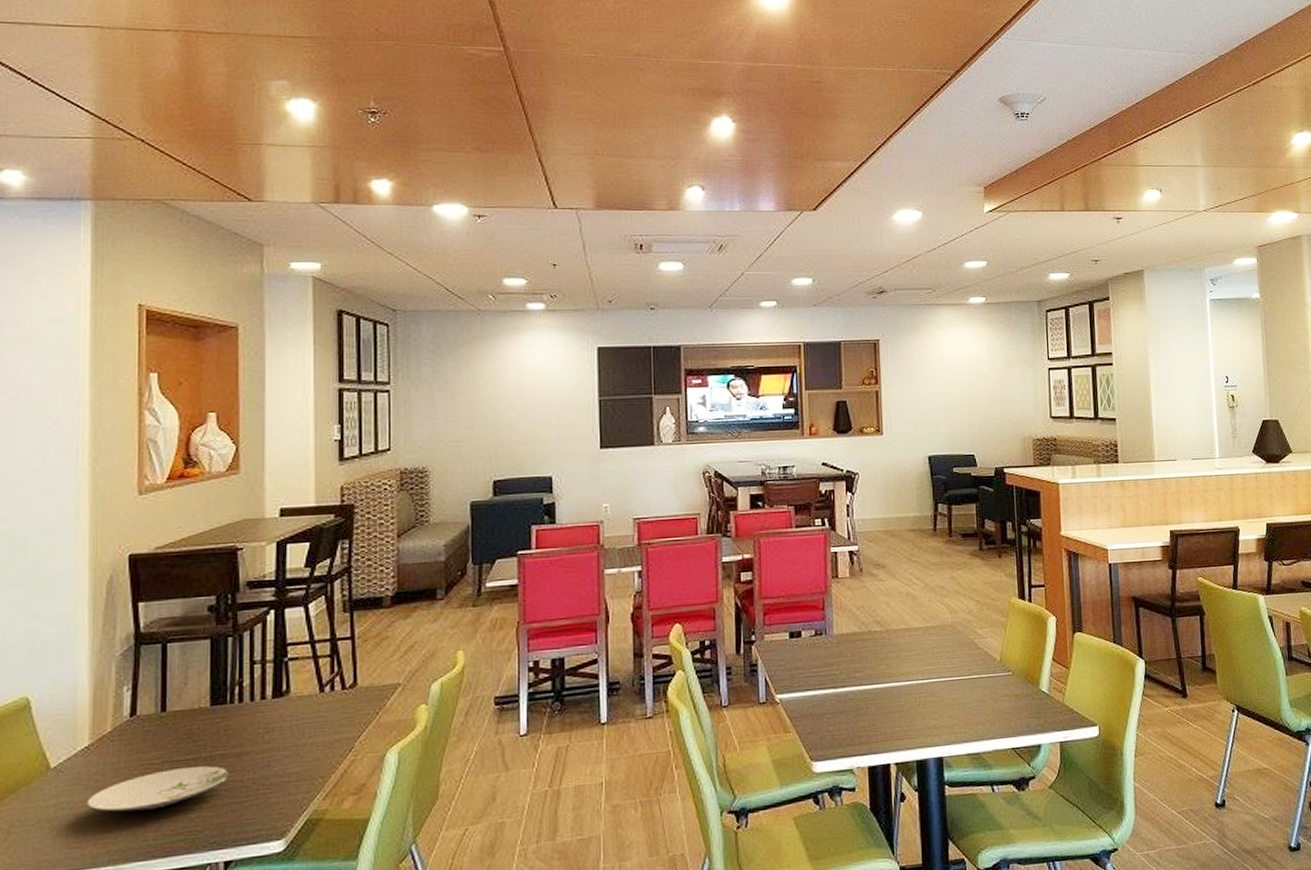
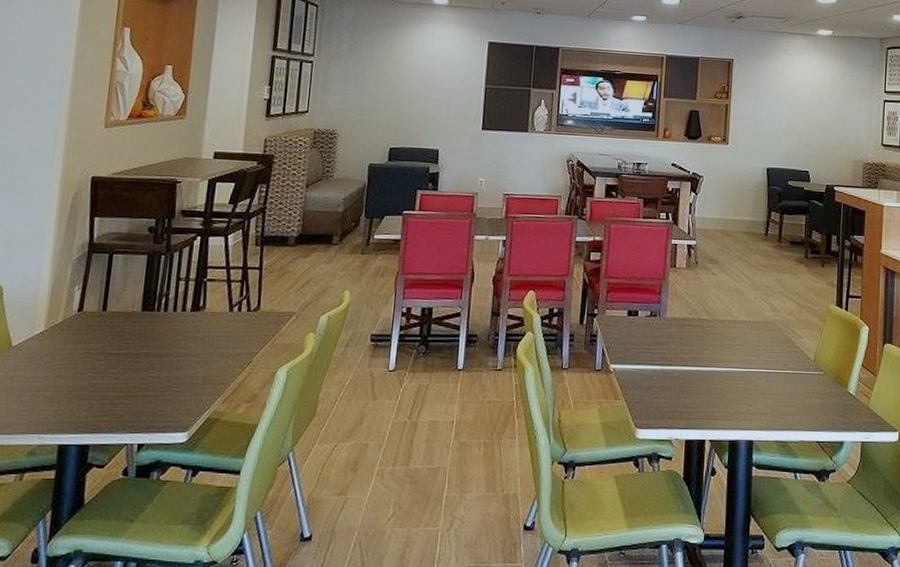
plate: present [87,765,229,812] -> none [36,360,150,392]

